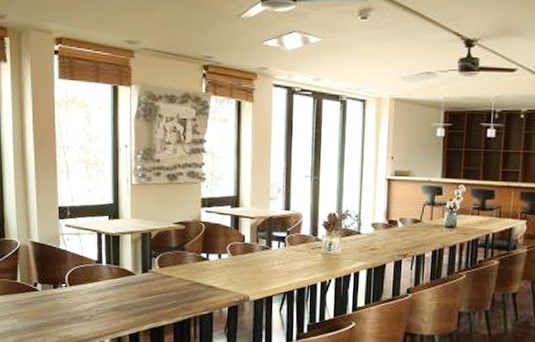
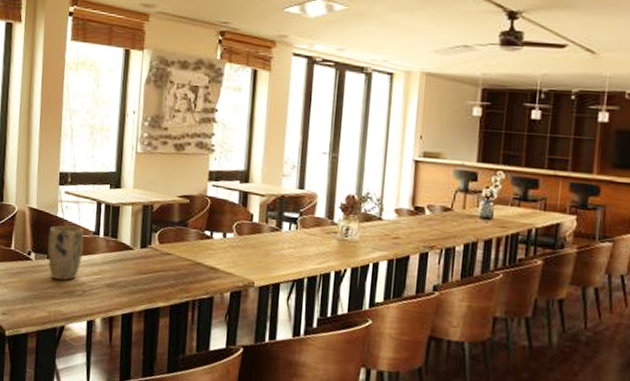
plant pot: none [53,256,87,308] -> present [47,225,84,281]

